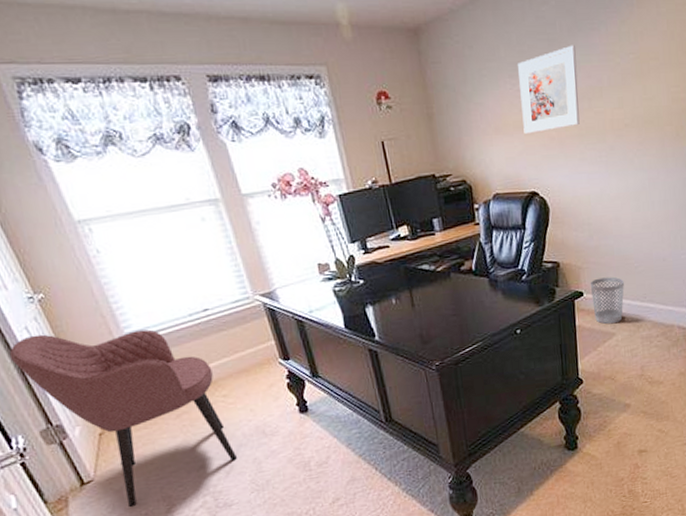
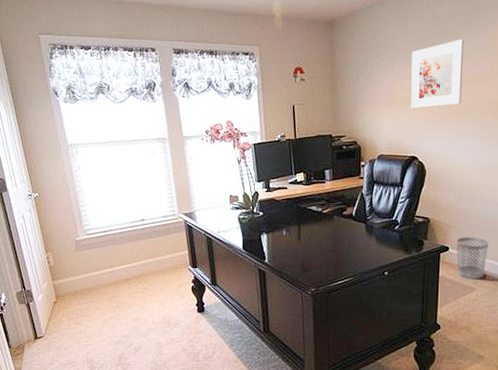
armchair: present [9,329,237,507] -> none [8,222,145,362]

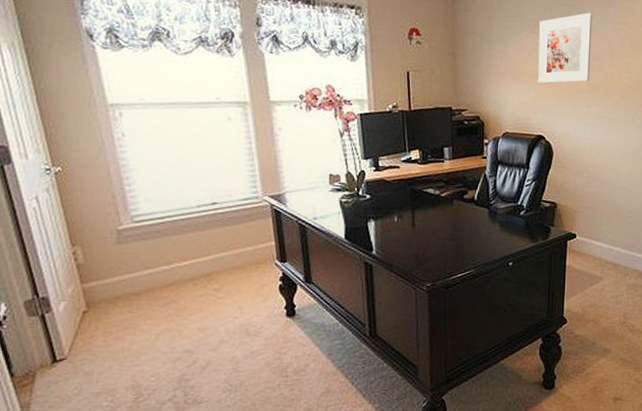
wastebasket: present [456,237,488,280] -> none [583,223,615,269]

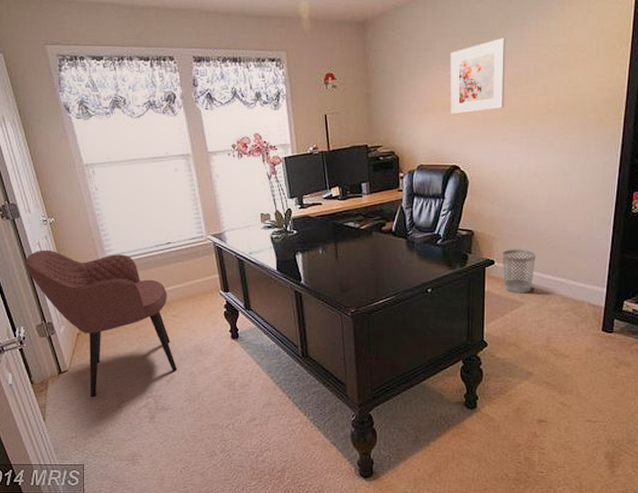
armchair: none [13,205,216,391] -> present [24,250,177,397]
wastebasket: none [583,223,615,269] -> present [502,249,536,294]

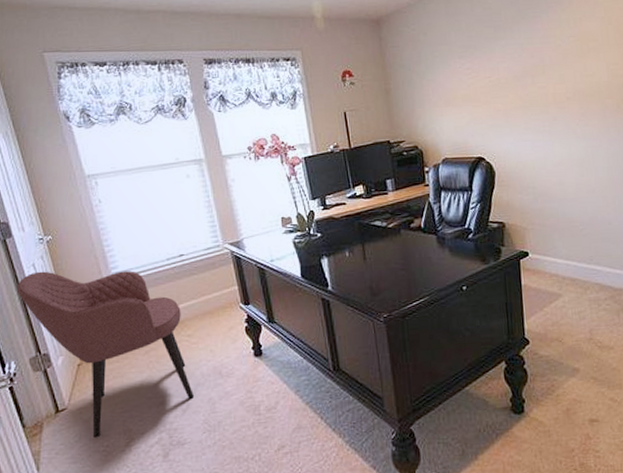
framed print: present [451,37,505,114] -> none [467,30,524,106]
wastebasket: present [502,249,536,294] -> none [535,238,570,285]

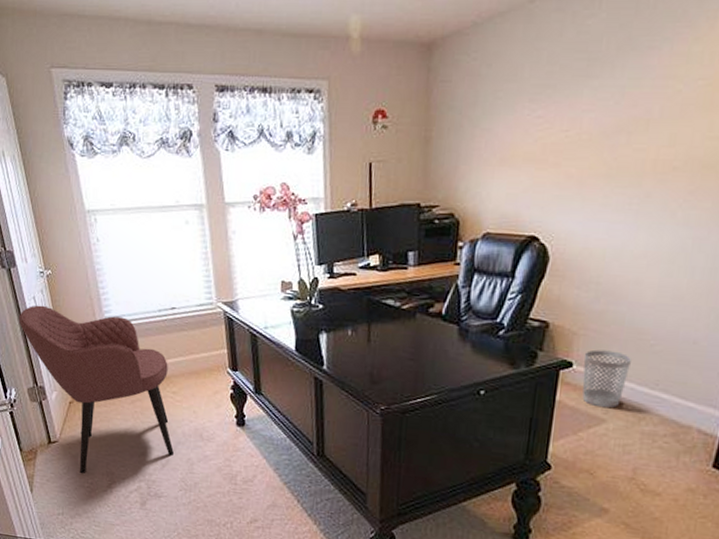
wastebasket: none [535,238,570,285] -> present [582,349,631,409]

